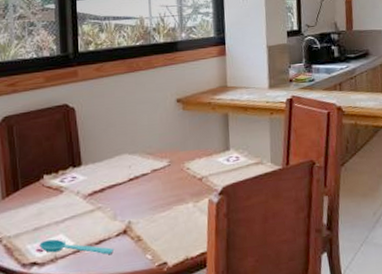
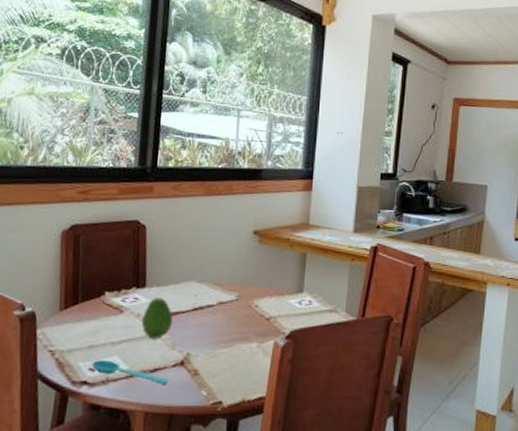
fruit: none [82,173,111,214] -> present [142,297,173,339]

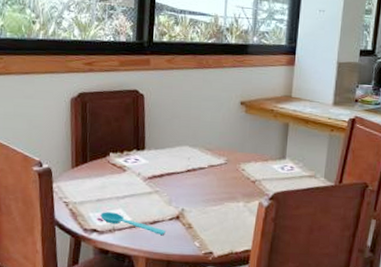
fruit: present [142,297,173,339] -> none [142,159,169,196]

